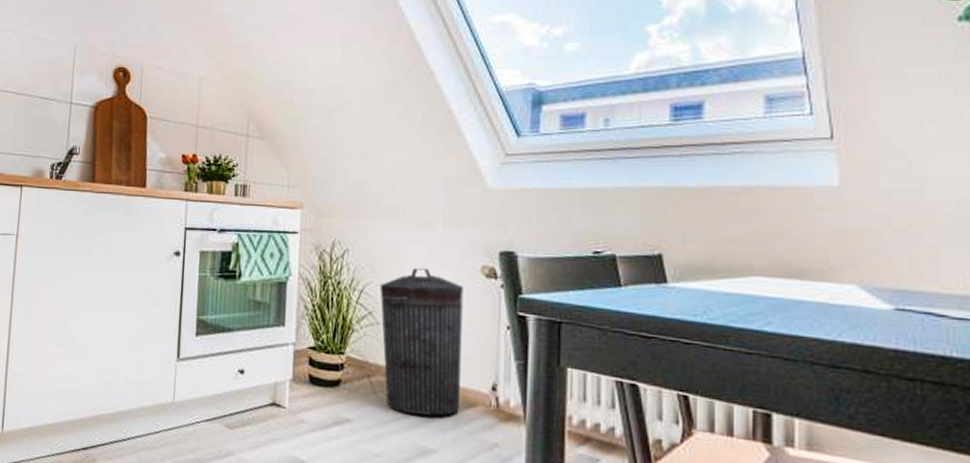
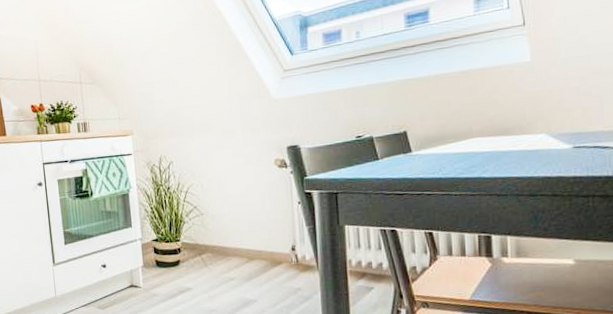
trash can: present [380,267,463,416] -> none [200,167,270,277]

